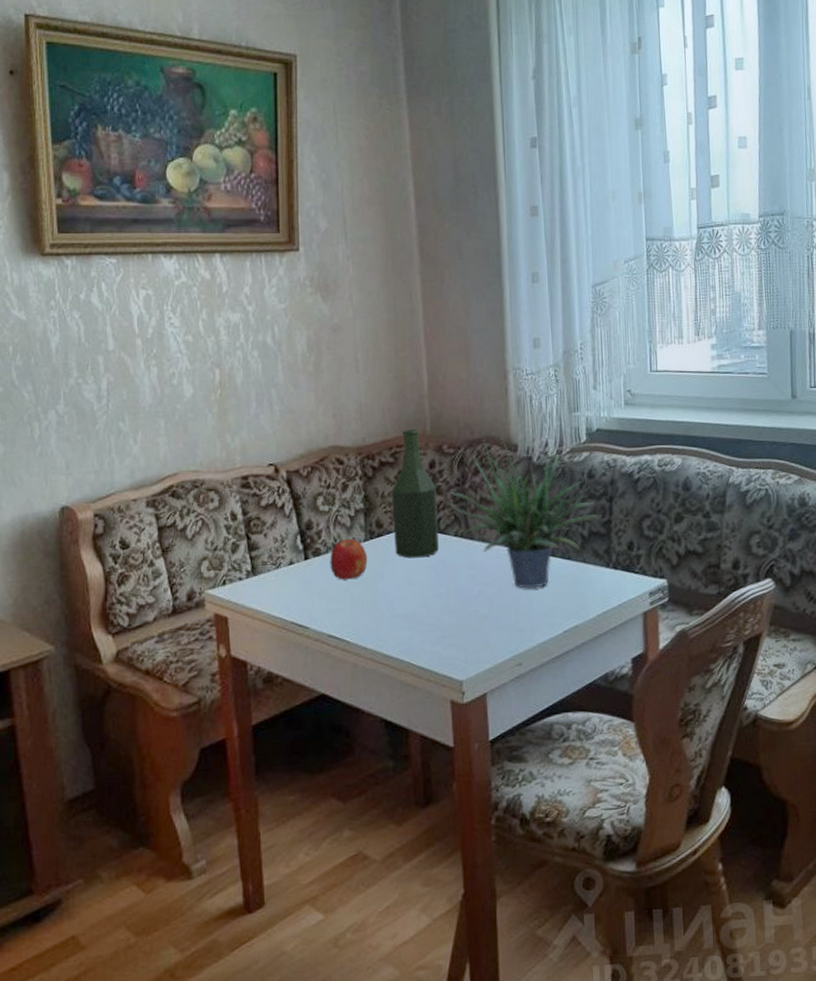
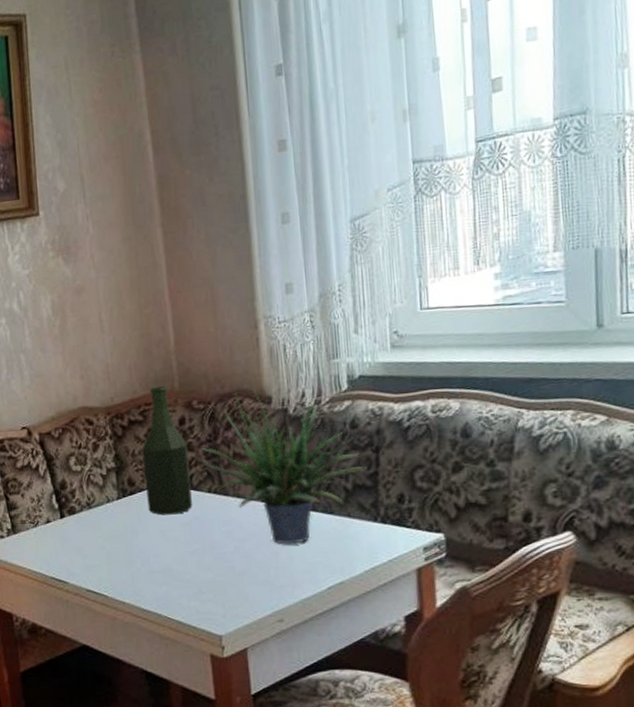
fruit: present [330,539,368,580] -> none [84,497,122,537]

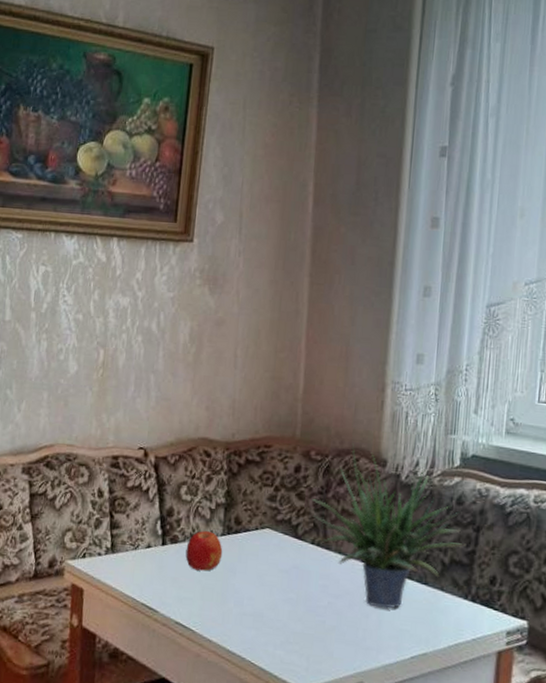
fruit: none [84,497,122,537] -> present [185,531,223,571]
bottle: present [142,386,192,515] -> none [250,431,299,561]

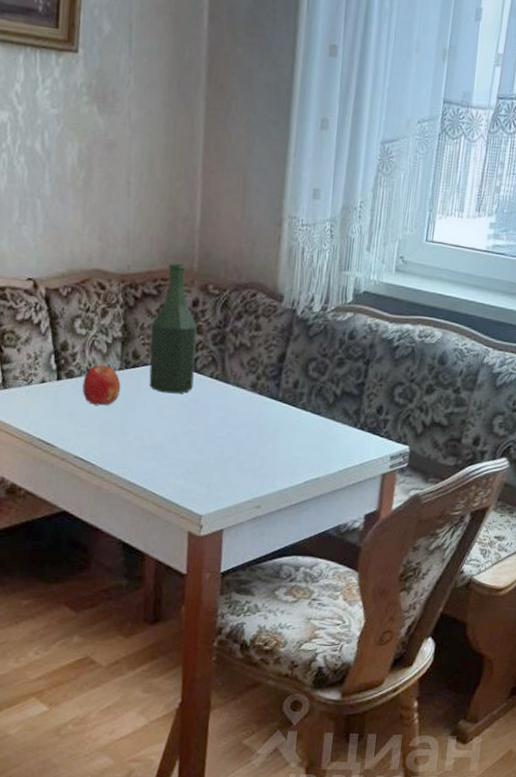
bottle: none [250,431,299,561] -> present [149,264,197,394]
potted plant: present [311,444,466,609] -> none [210,279,357,438]

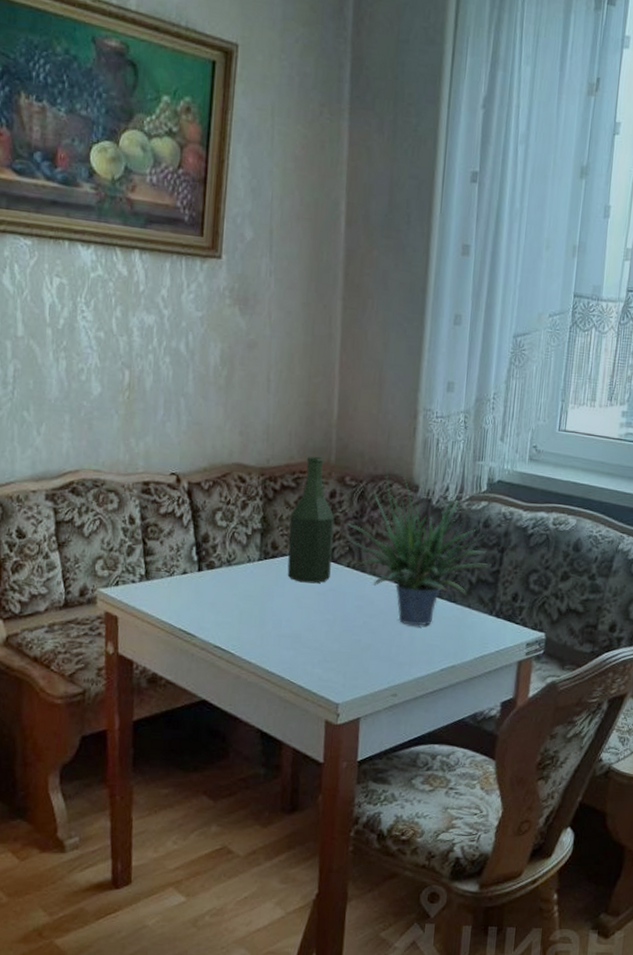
fruit: present [82,365,121,406] -> none [222,556,260,596]
potted plant: none [210,279,357,438] -> present [347,470,492,626]

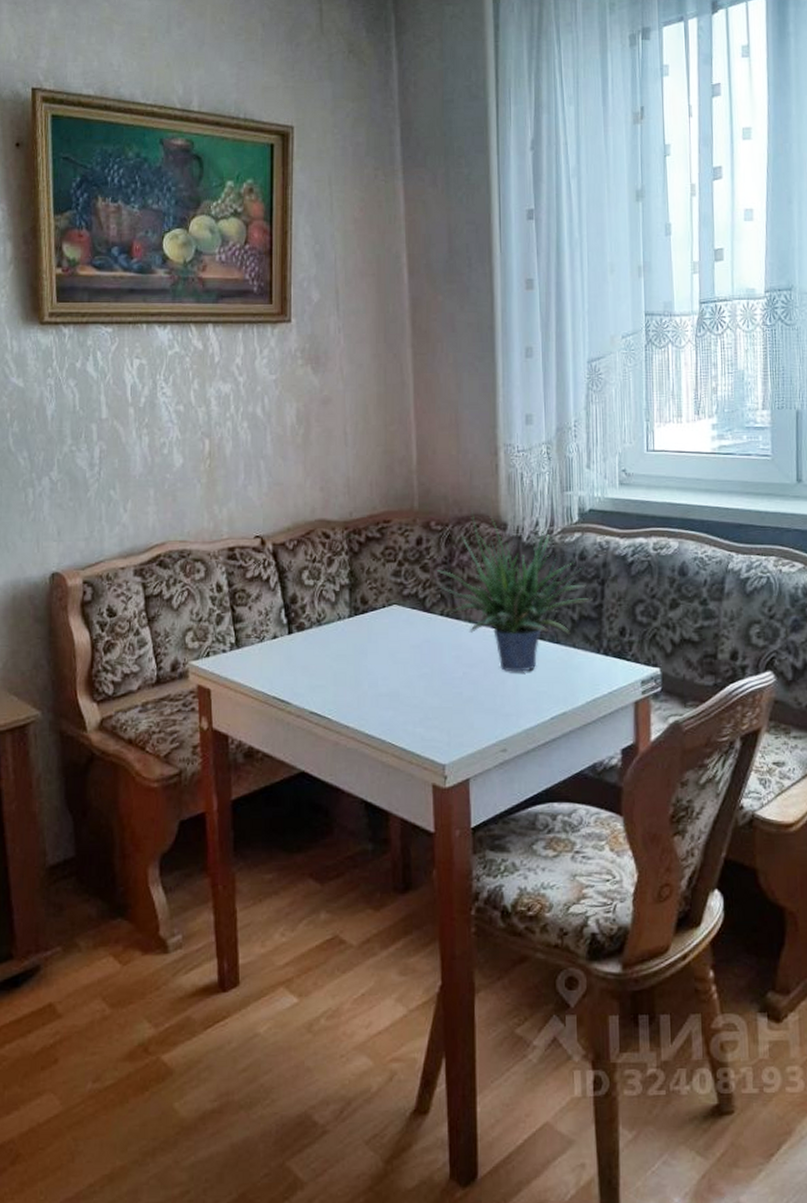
bottle: present [287,457,335,584] -> none [377,505,424,636]

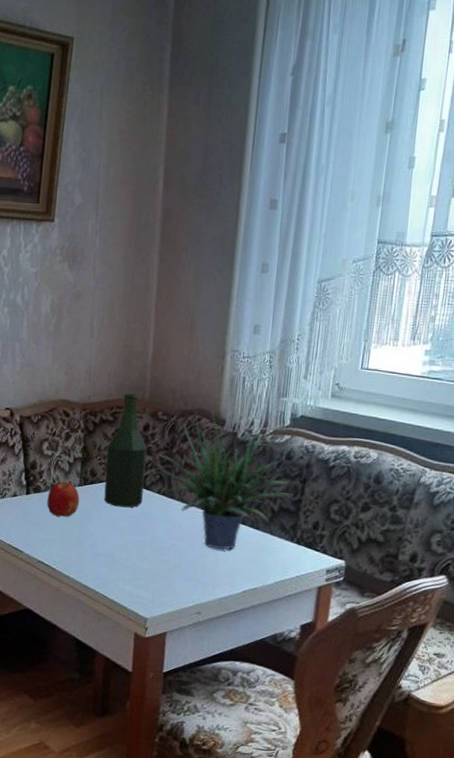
fruit: none [314,615,352,656] -> present [47,482,80,517]
bottle: none [377,505,424,636] -> present [104,394,148,508]

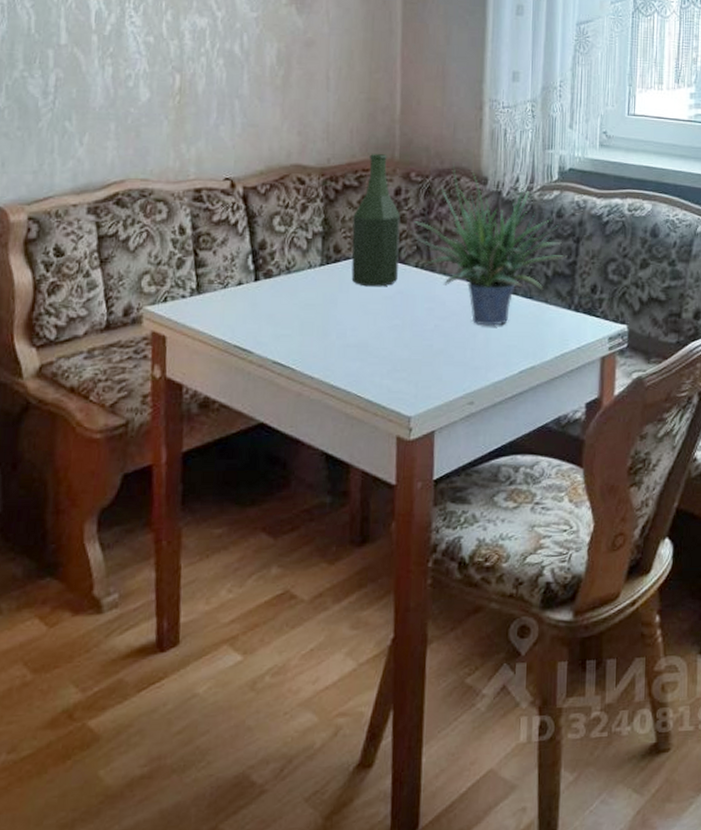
fruit: present [47,482,80,517] -> none [281,262,322,305]

